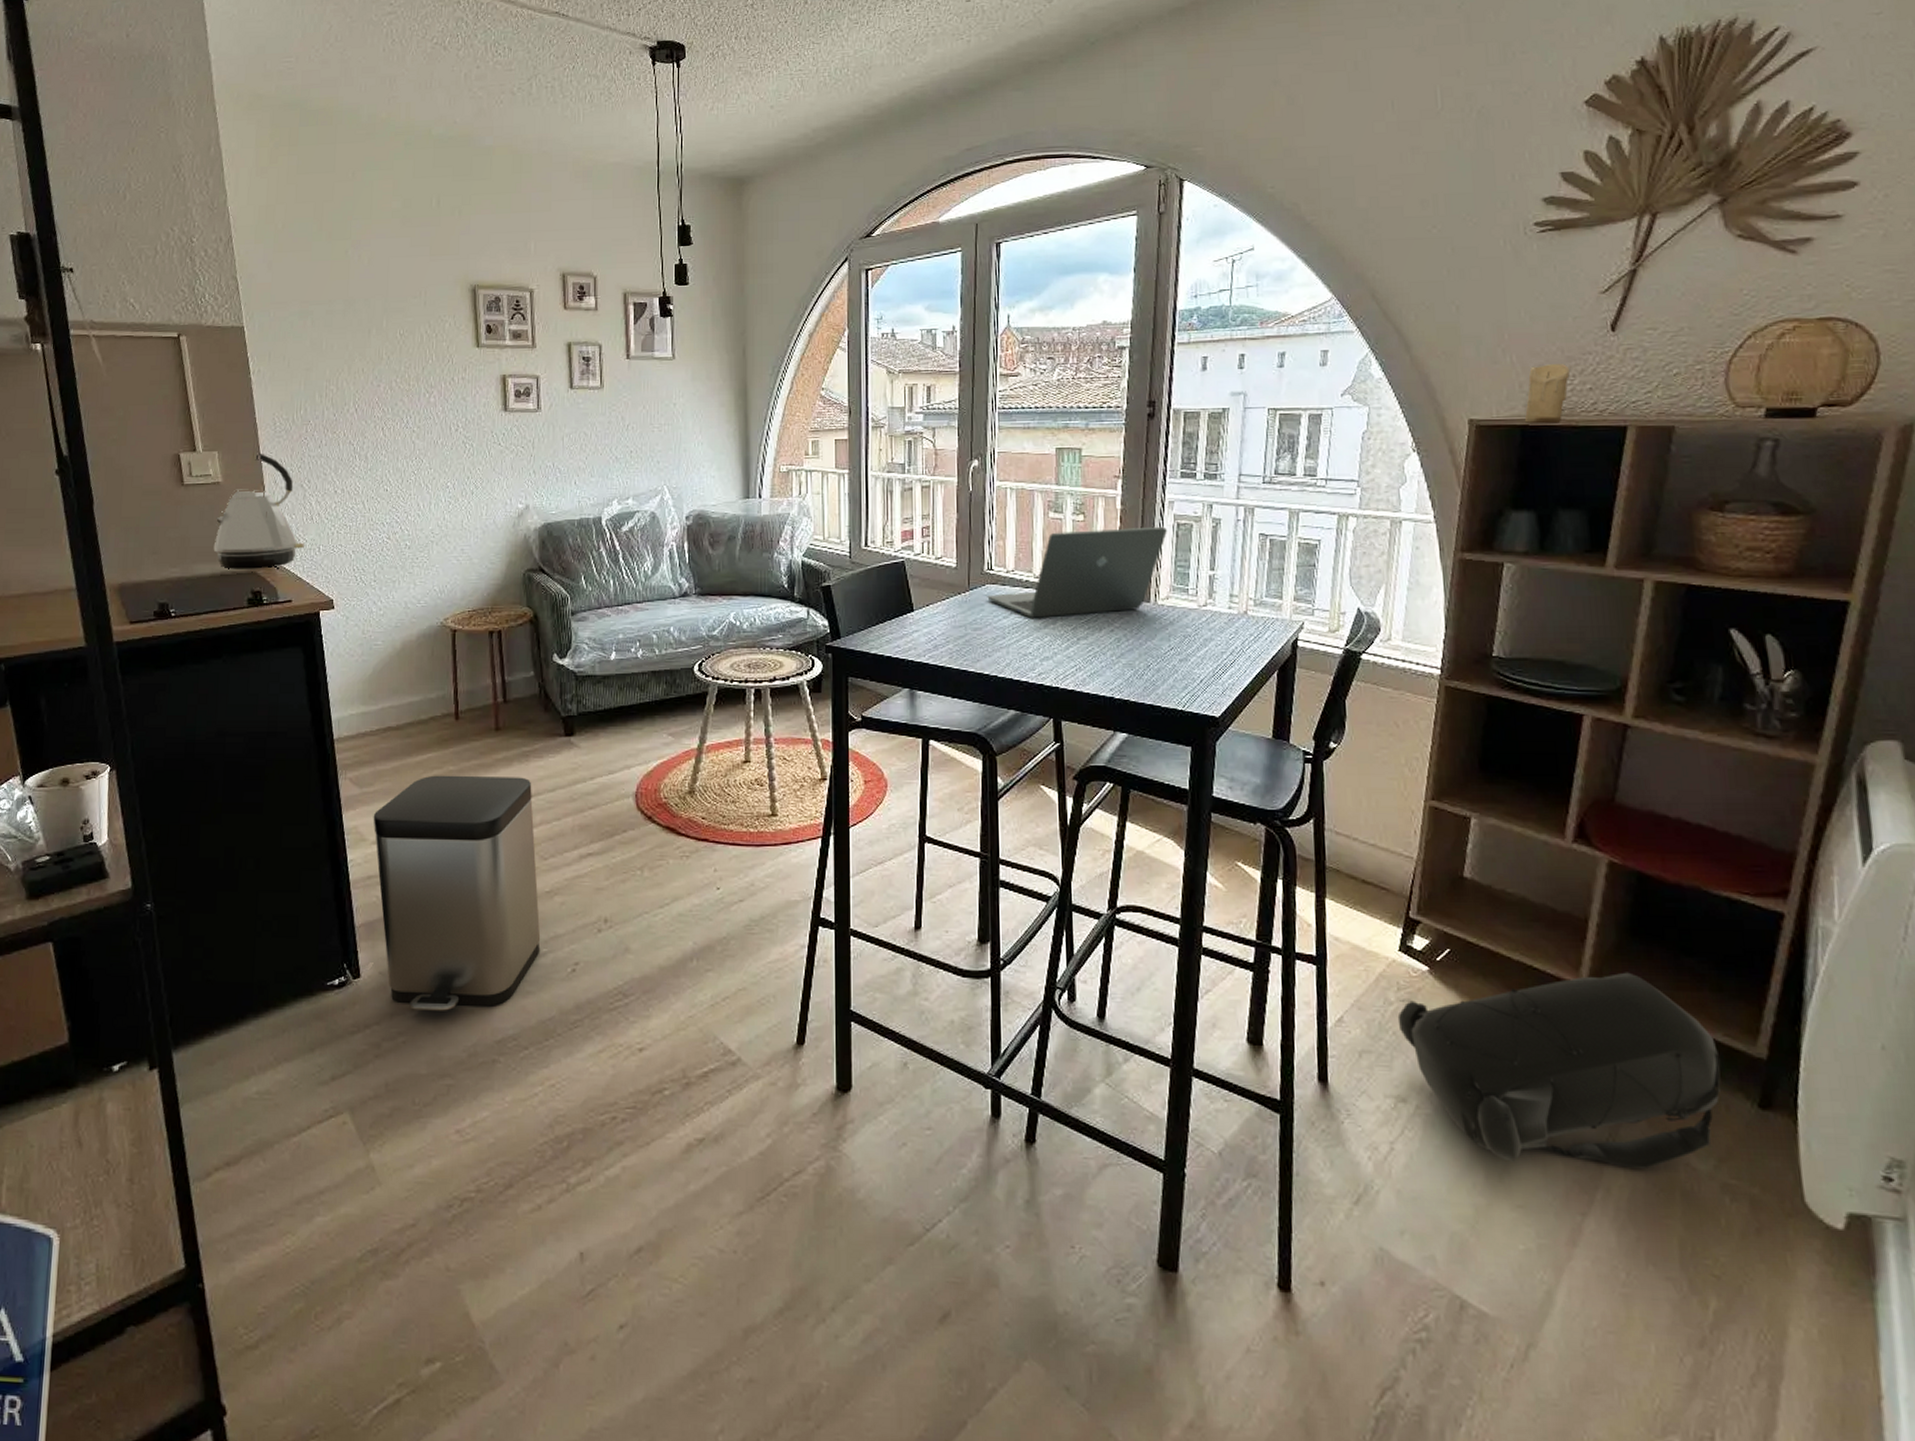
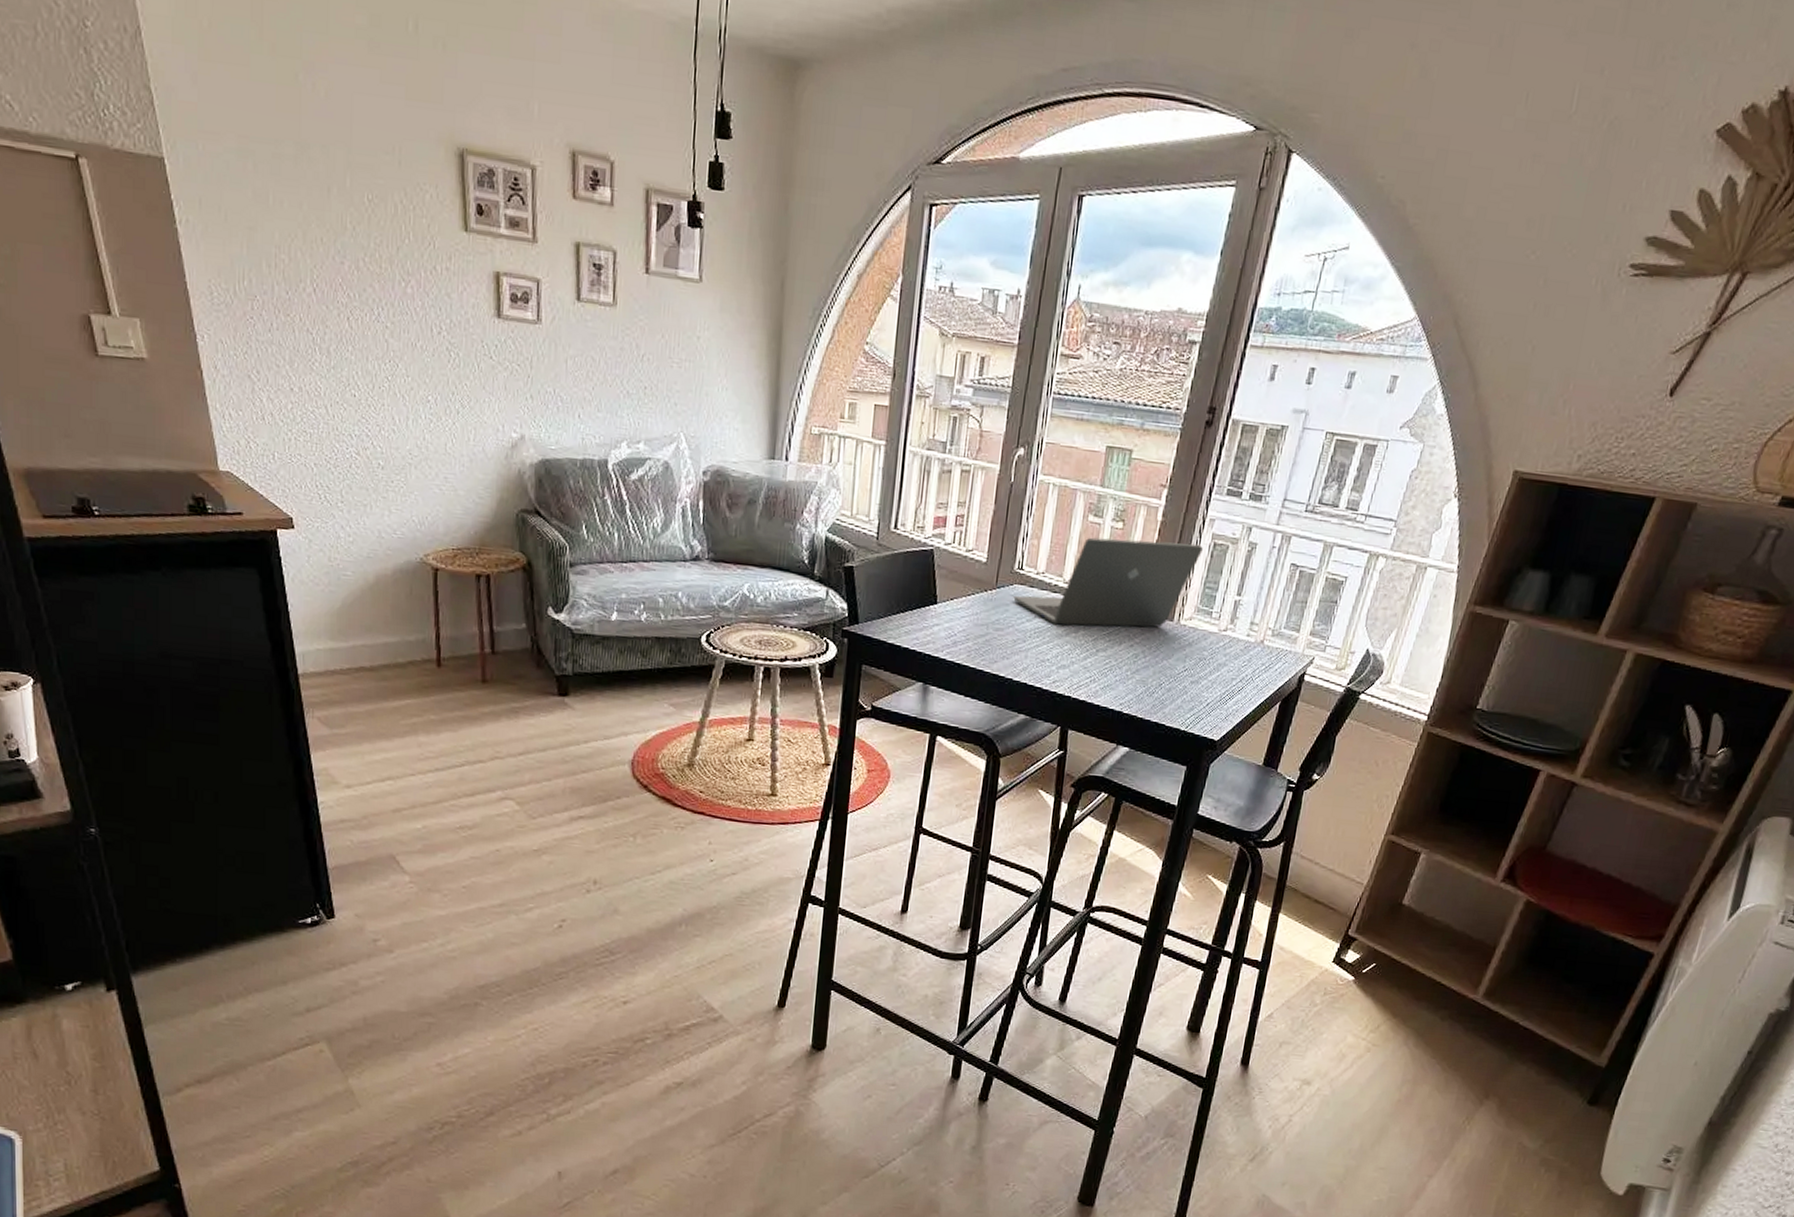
kettle: present [213,453,306,571] -> none [141,328,257,472]
pedal bin: present [373,775,541,1011] -> none [345,723,527,956]
backpack: present [1397,972,1721,1169] -> none [1318,992,1570,1145]
candle: present [1524,363,1571,424] -> none [1564,422,1621,486]

